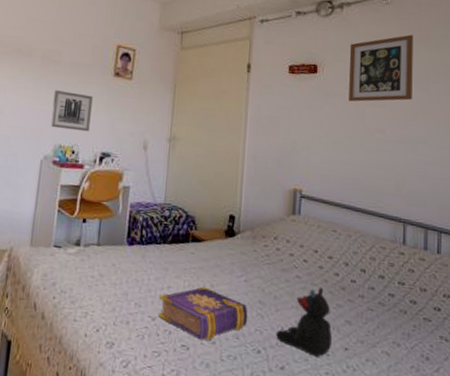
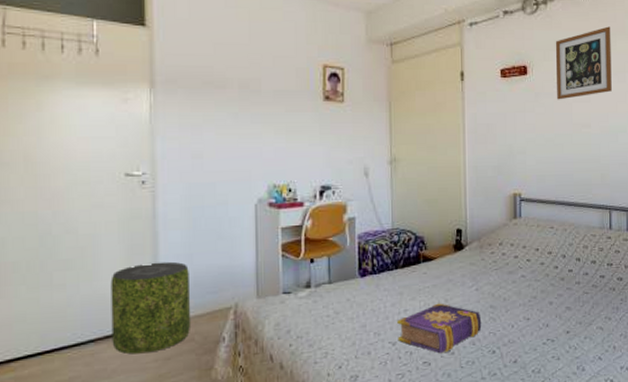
wall art: present [50,90,93,132] -> none [259,124,304,167]
teddy bear: present [276,287,332,357] -> none [508,281,555,345]

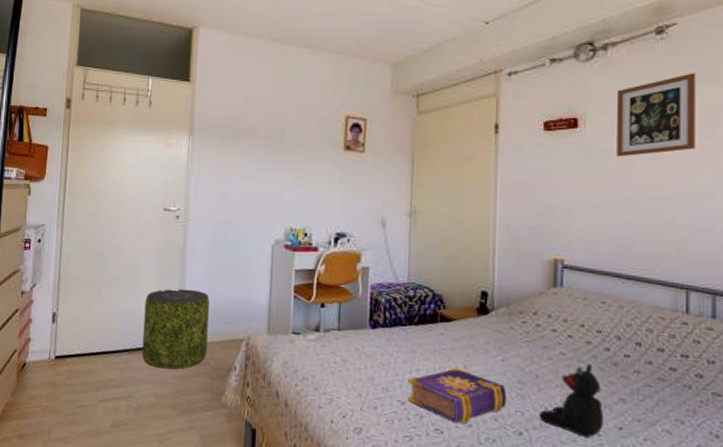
teddy bear: none [508,281,555,345] -> present [539,363,603,437]

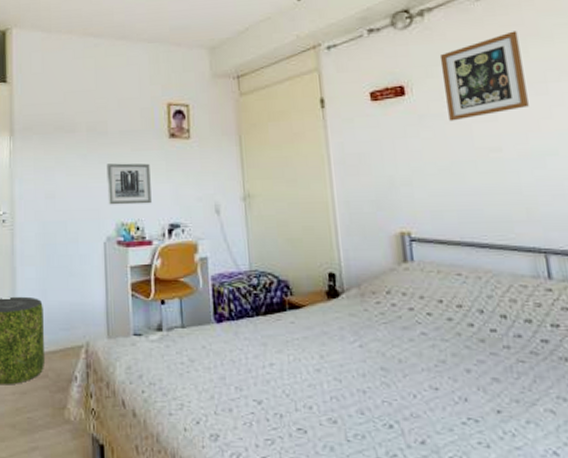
wall art: none [279,170,323,212] -> present [106,163,152,205]
book: present [407,368,507,424] -> none [262,359,372,421]
teddy bear: present [539,363,603,437] -> none [408,342,479,425]

